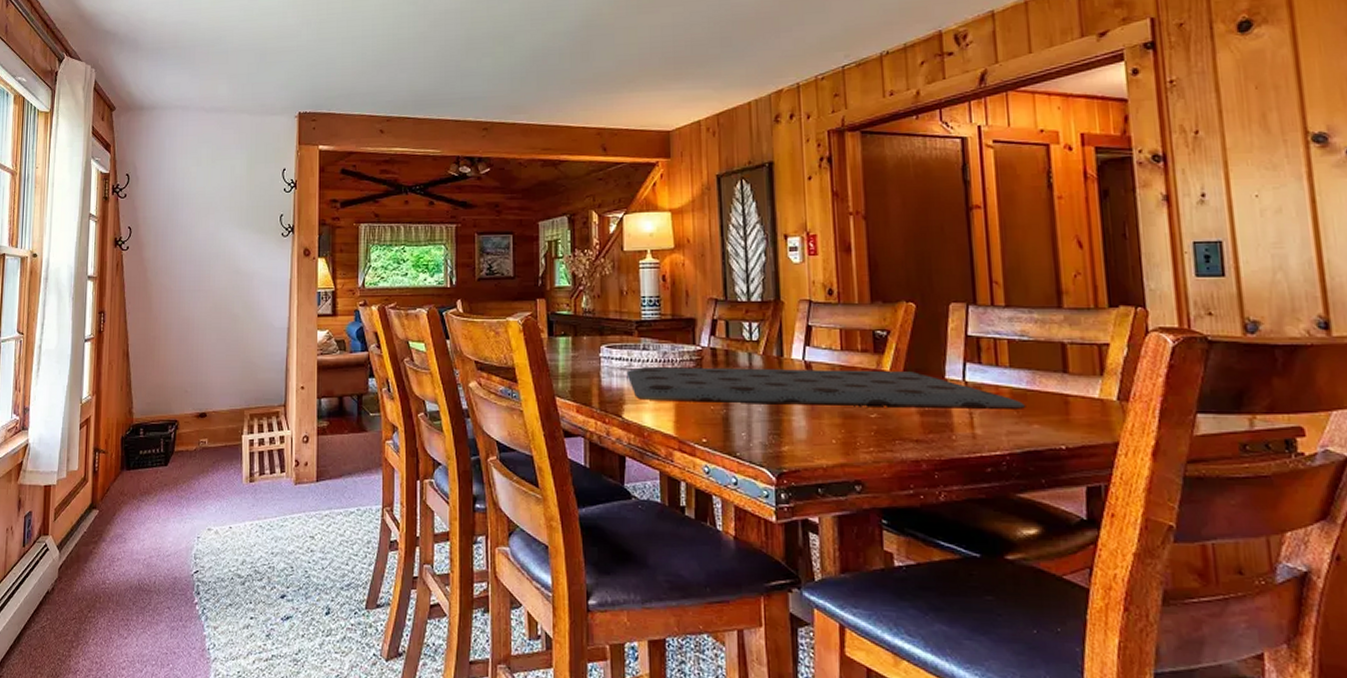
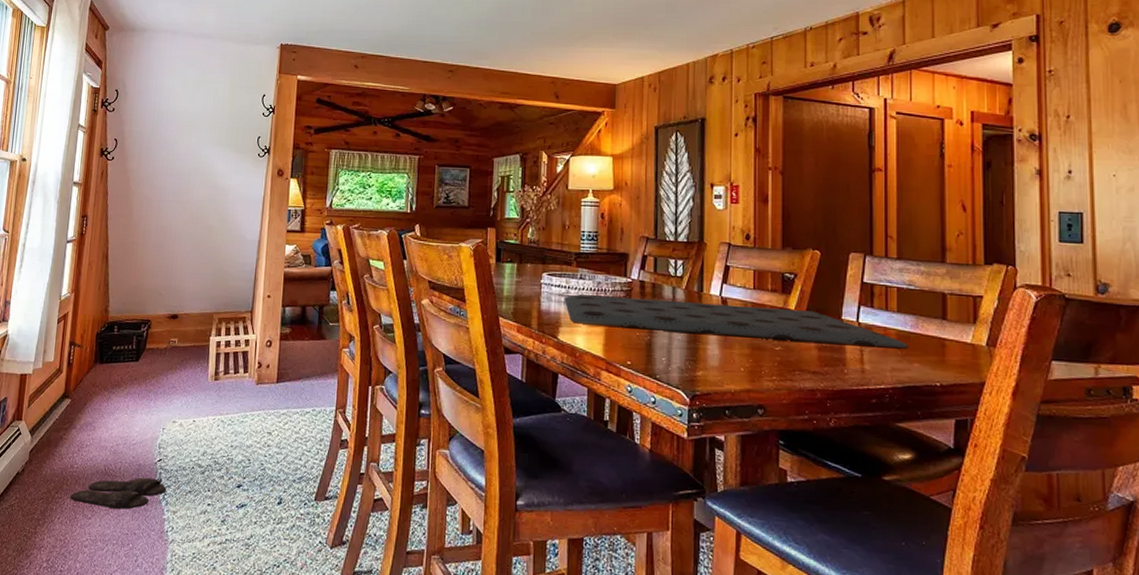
slippers: none [104,591,205,627] -> present [70,477,167,509]

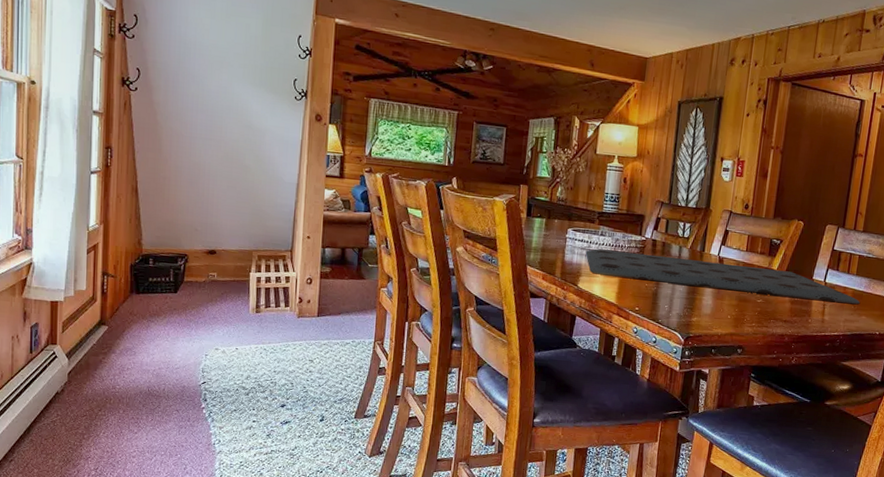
slippers: present [70,477,167,509] -> none [114,397,212,425]

